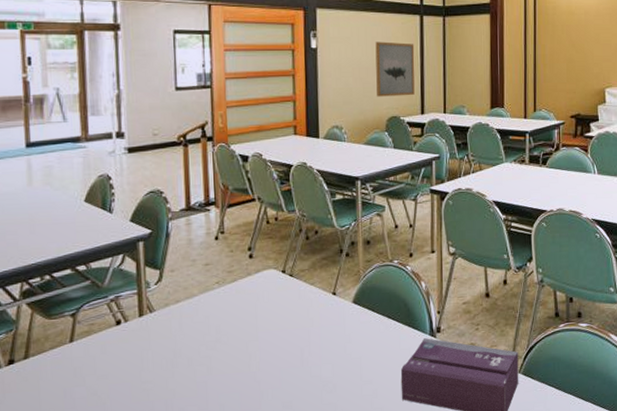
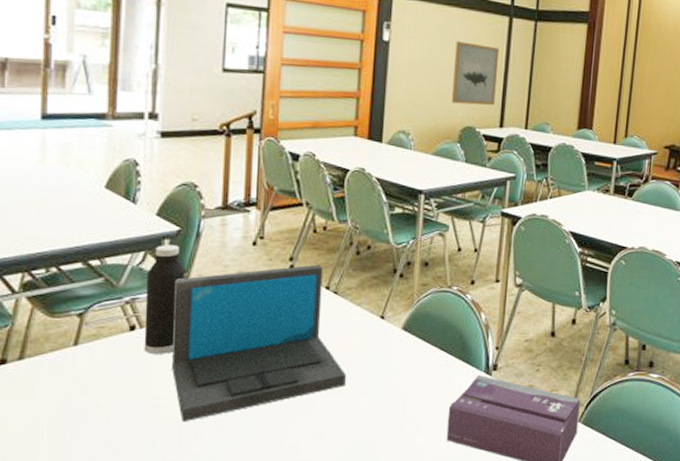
water bottle: none [126,246,161,344] -> present [144,245,187,354]
laptop: none [151,251,308,403] -> present [172,264,347,422]

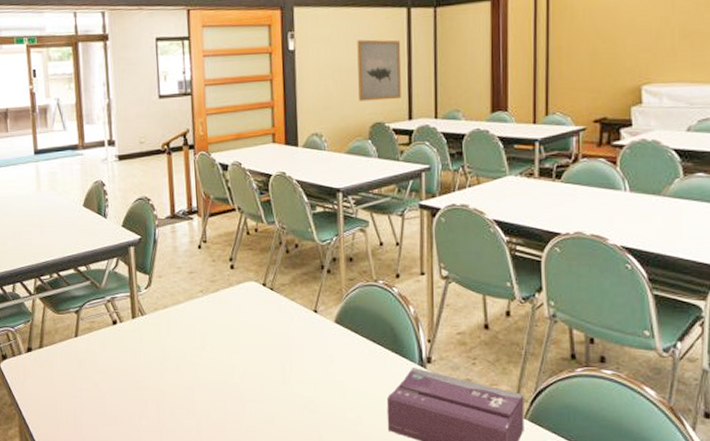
water bottle: present [144,245,187,354] -> none [120,251,150,344]
laptop: present [172,264,347,422] -> none [141,263,290,403]

